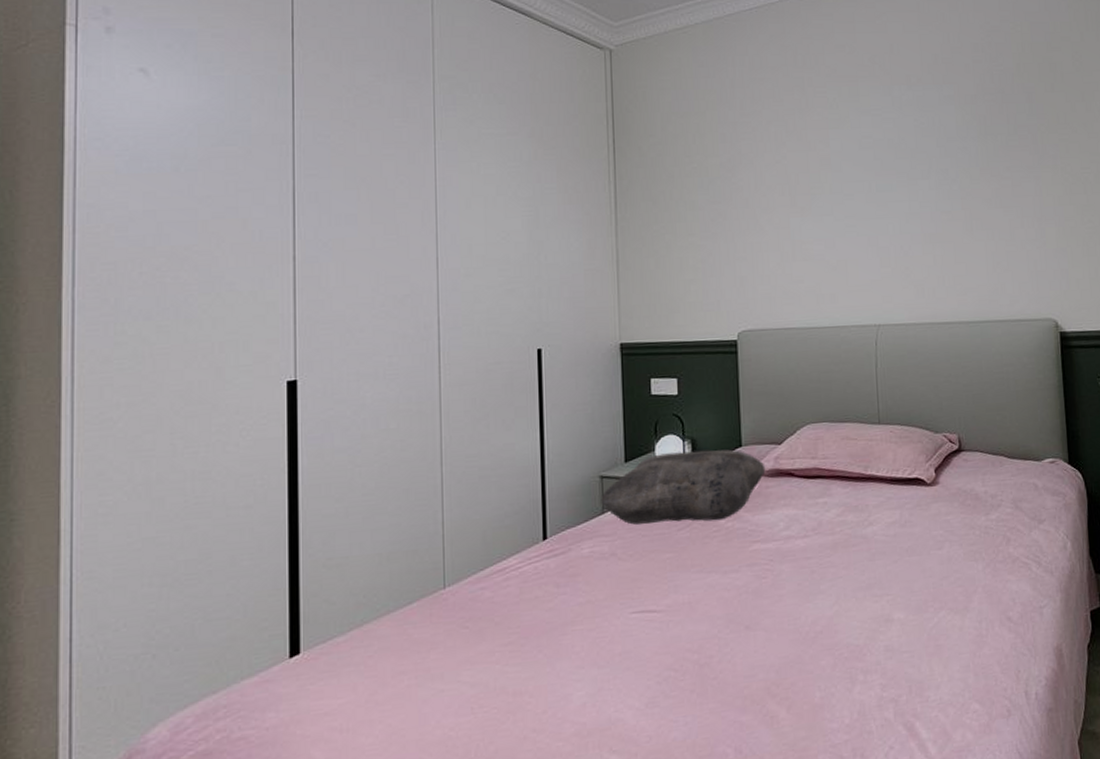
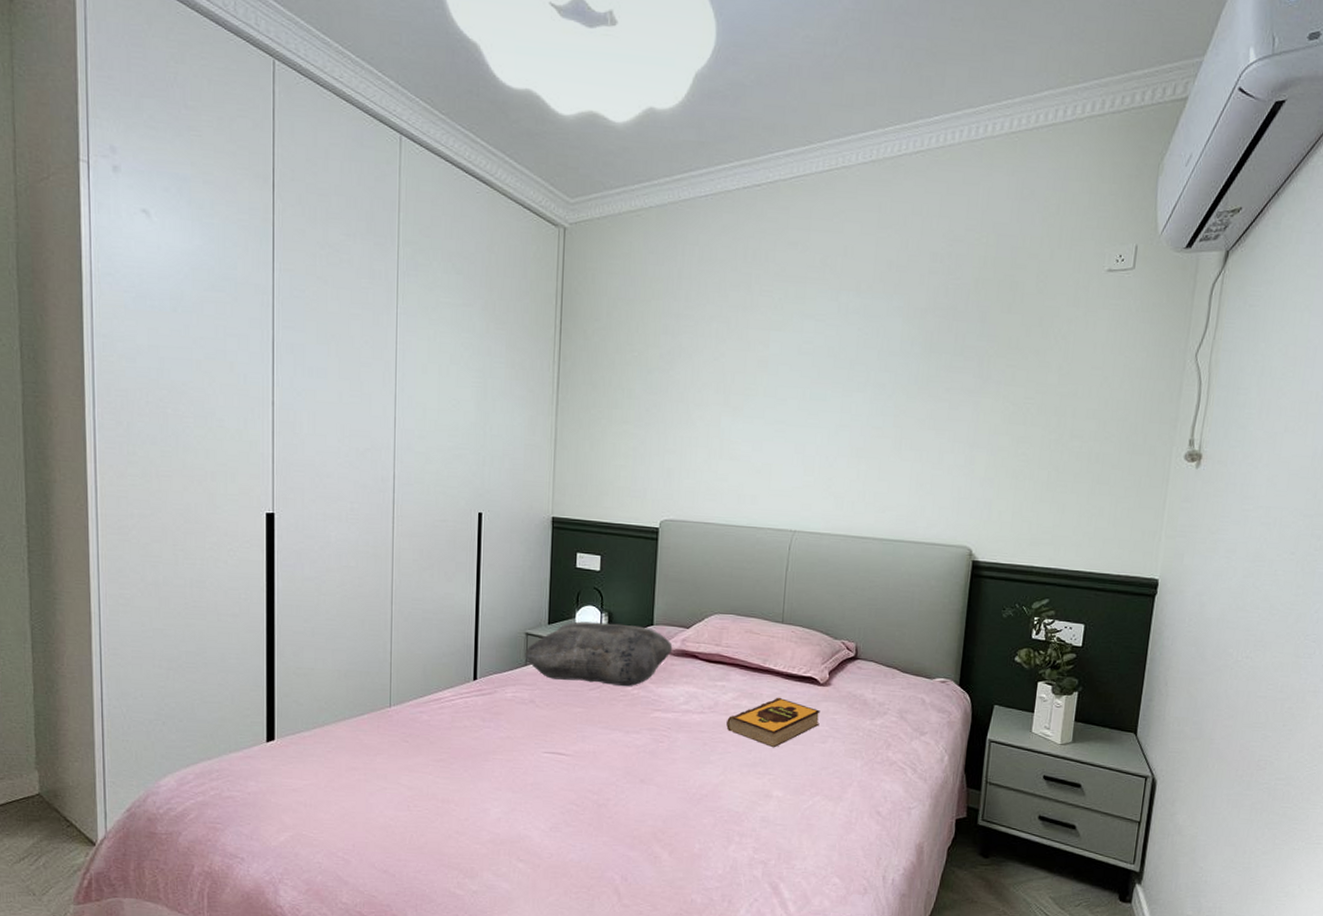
hardback book: none [833,505,933,564] -> present [726,697,821,748]

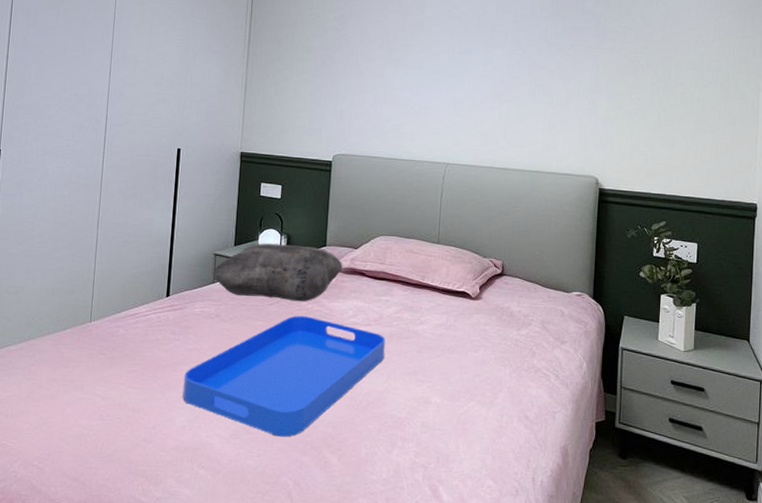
serving tray: none [496,702,721,831] -> present [183,316,385,437]
hardback book: present [726,697,821,748] -> none [390,310,473,357]

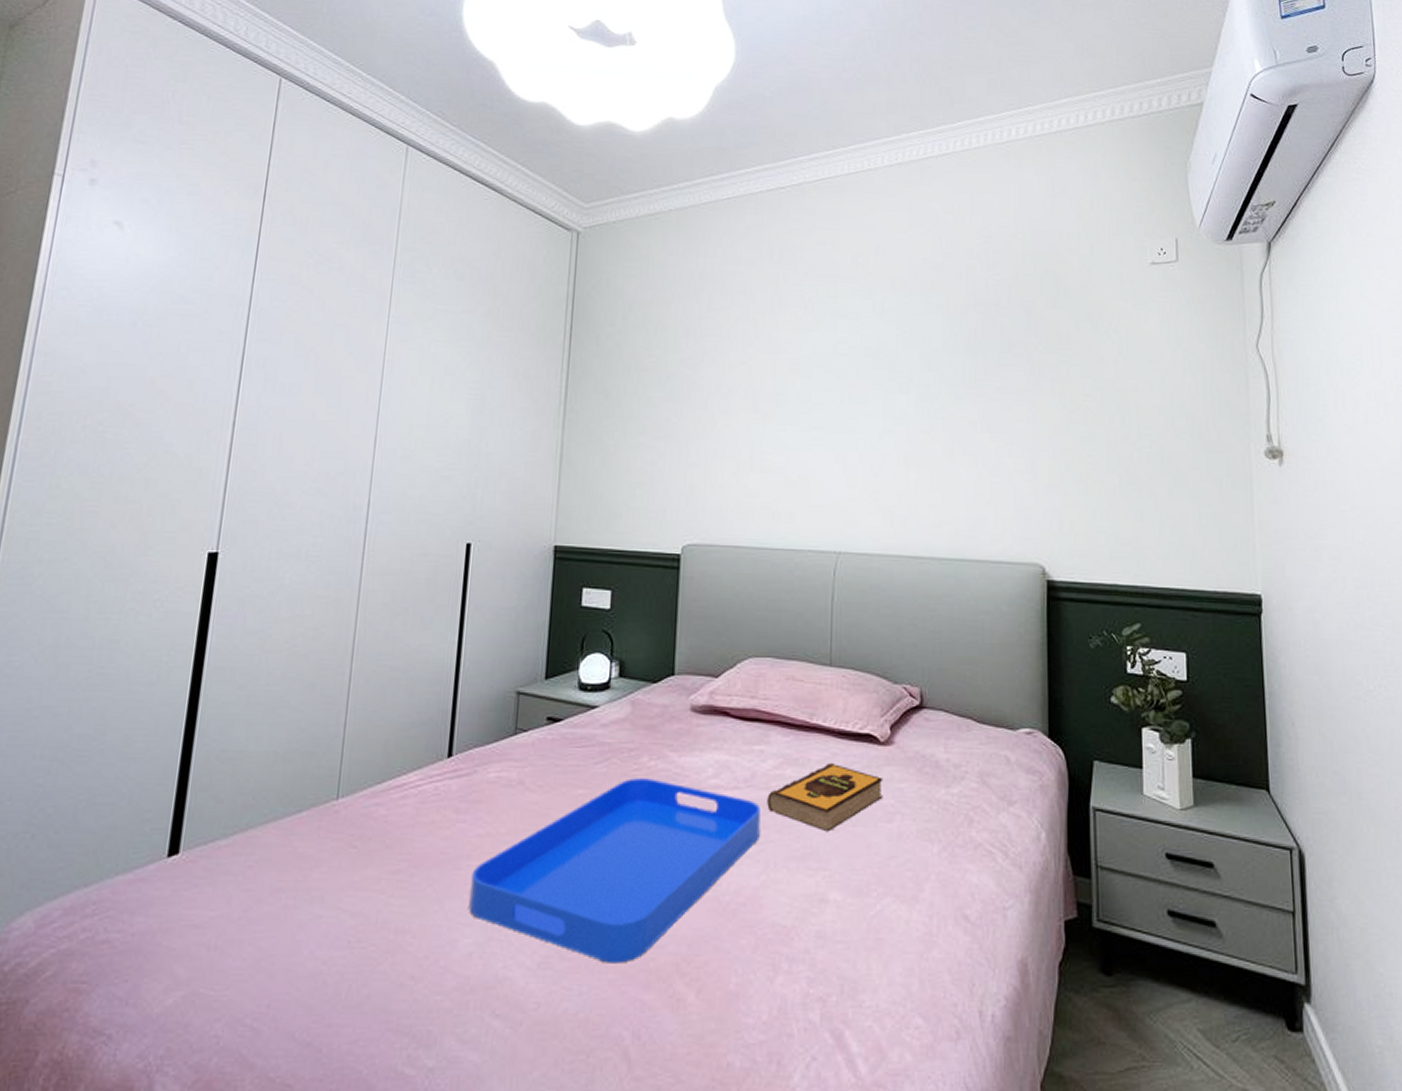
cushion: present [213,243,343,302] -> none [514,674,698,758]
hardback book: none [390,310,473,357] -> present [767,762,883,832]

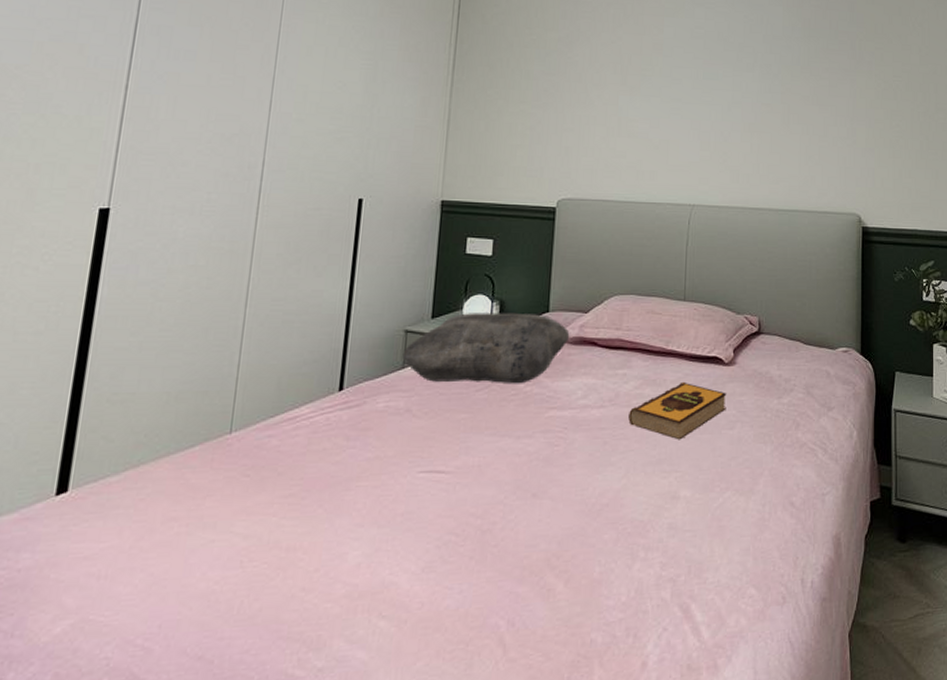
serving tray: present [469,778,761,963] -> none [358,402,623,564]
cushion: none [514,674,698,758] -> present [402,313,570,384]

